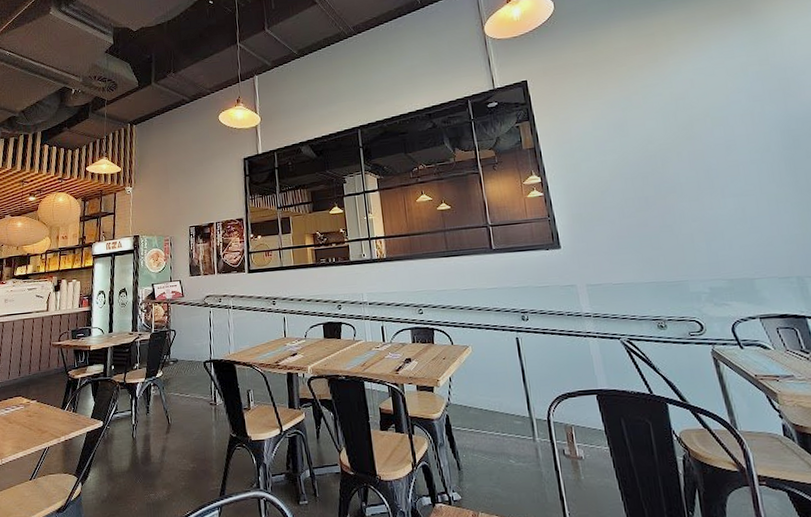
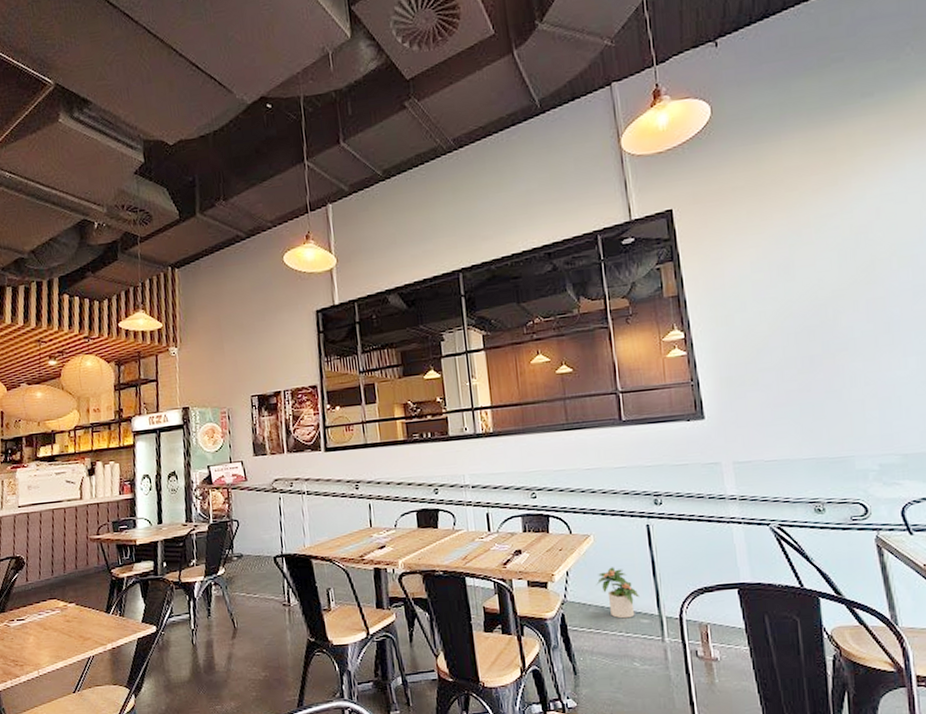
potted plant: none [475,374,512,420] -> present [596,567,640,619]

